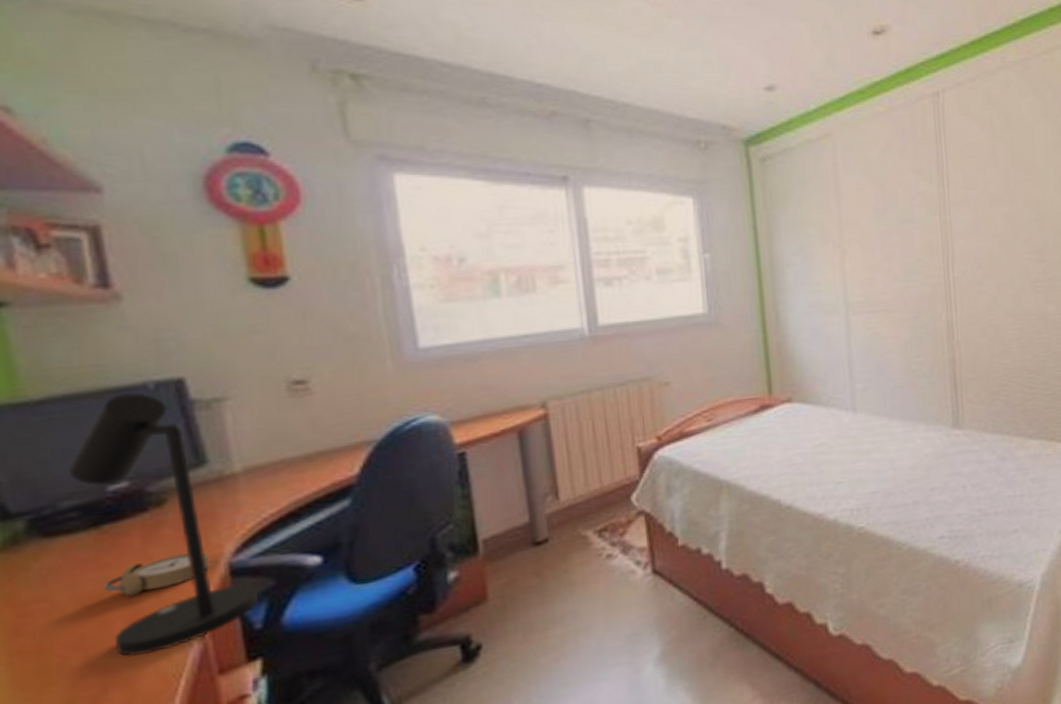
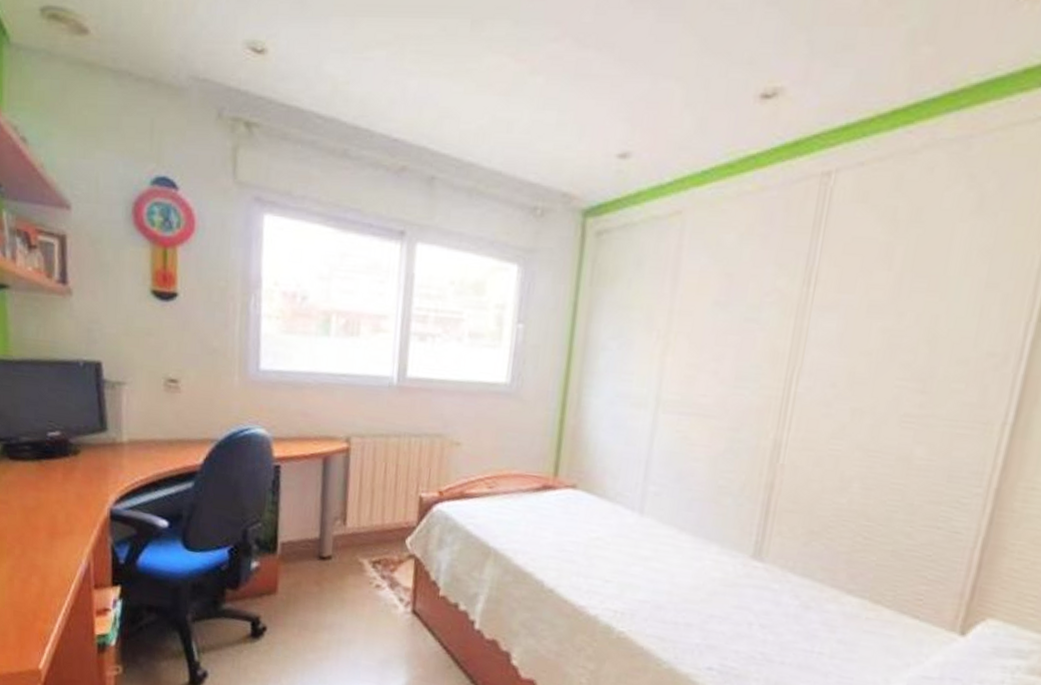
desk lamp: present [68,393,258,656] -> none [28,366,125,560]
alarm clock: present [104,552,210,596] -> none [38,493,100,515]

